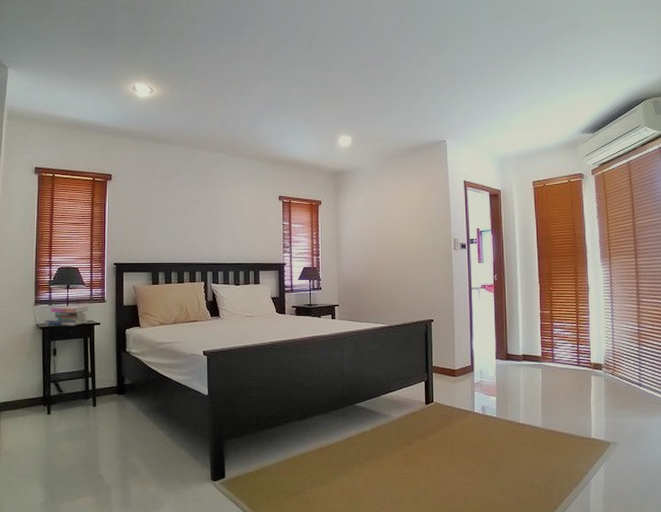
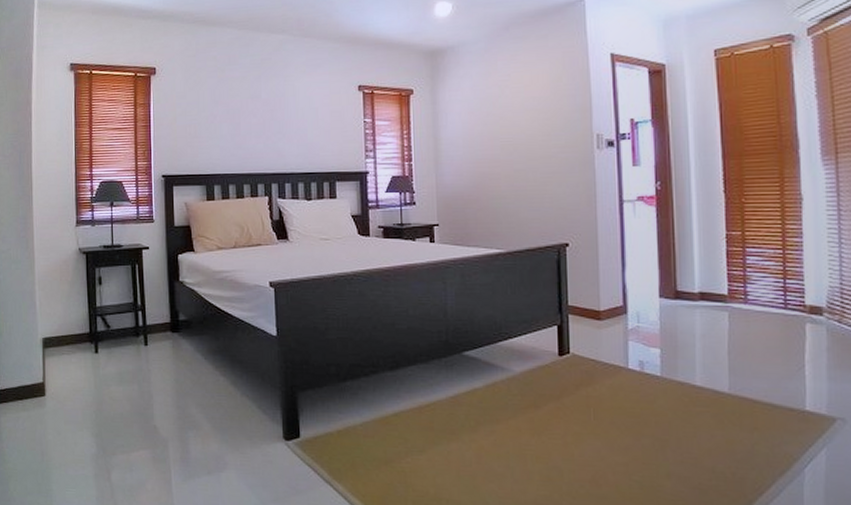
books: present [44,305,88,326] -> none [87,226,135,251]

